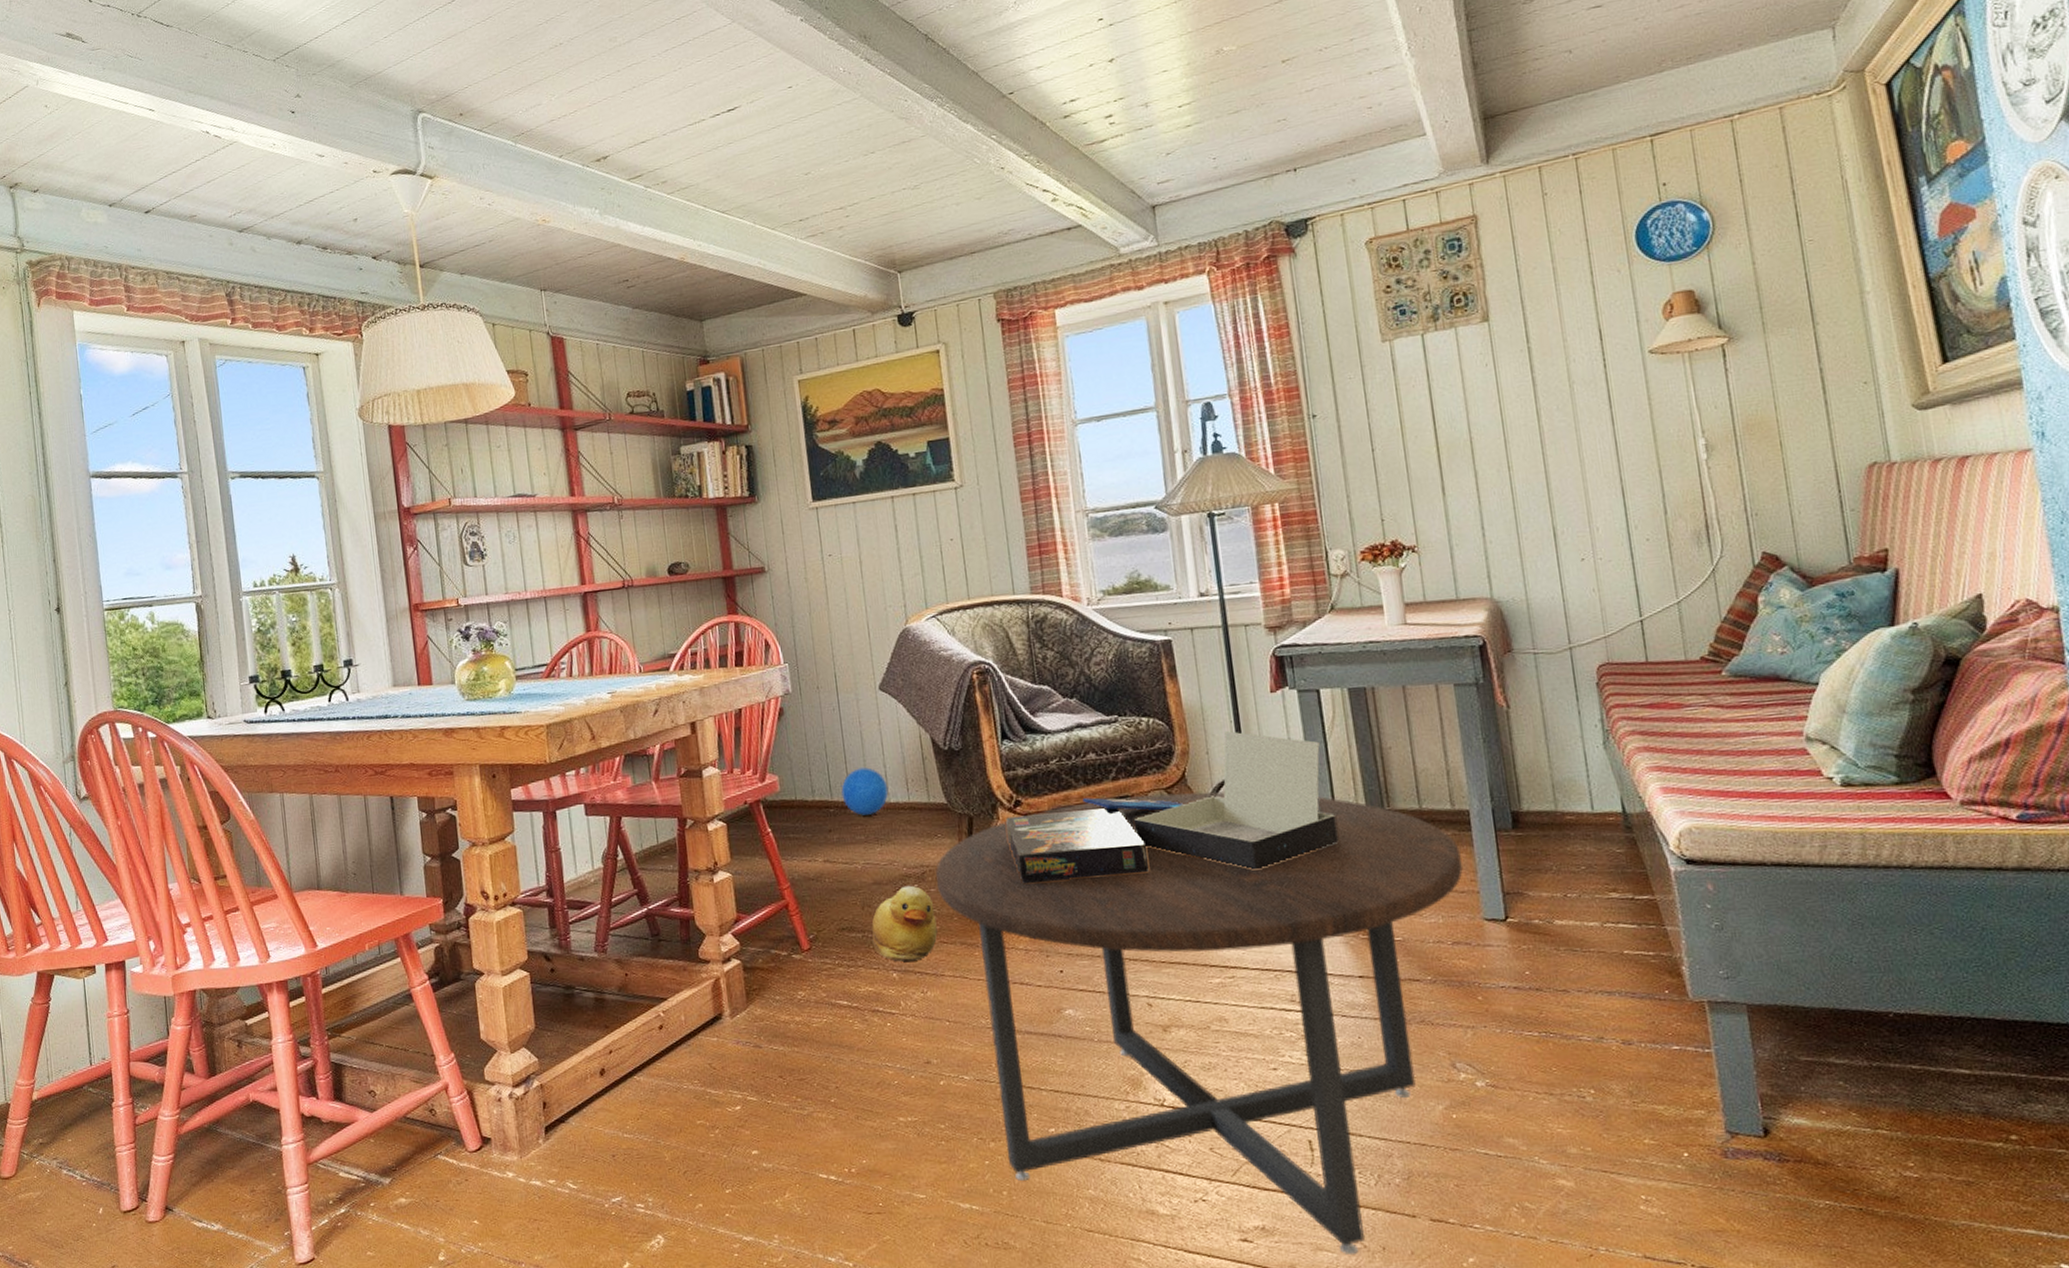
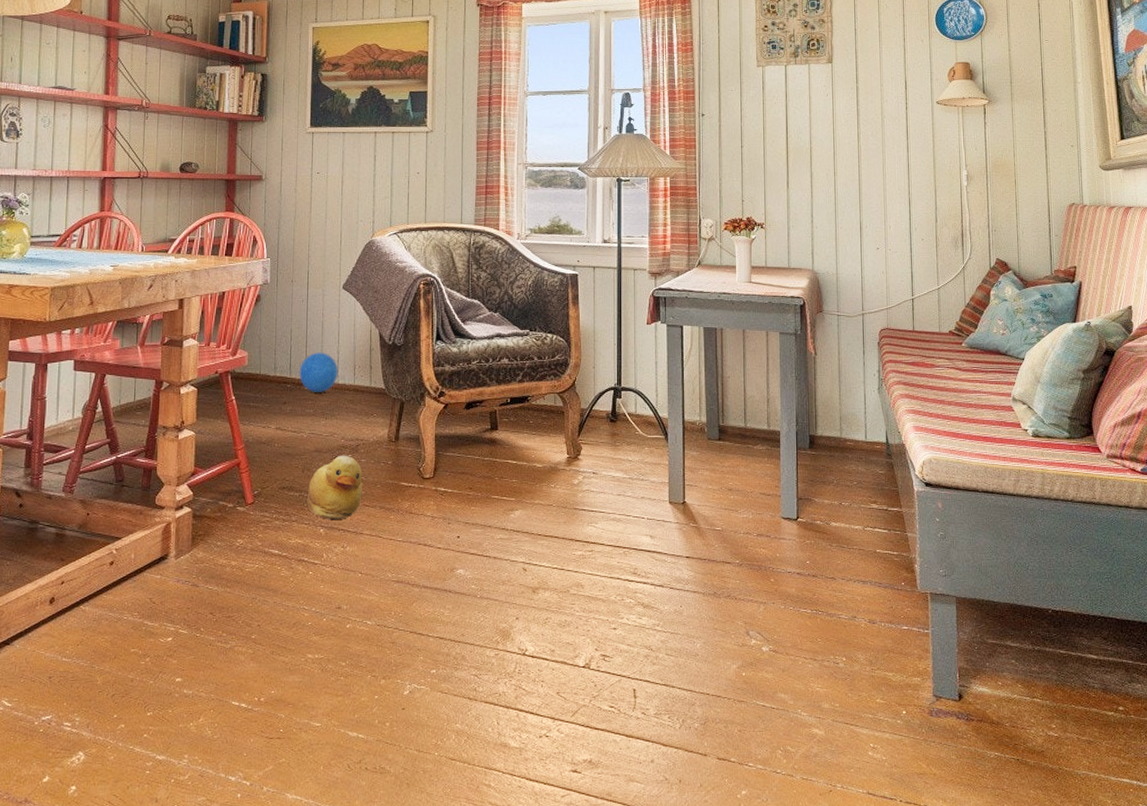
coffee table: present [936,792,1463,1256] -> none [368,396,770,786]
board game: present [1006,731,1339,883] -> none [430,352,683,465]

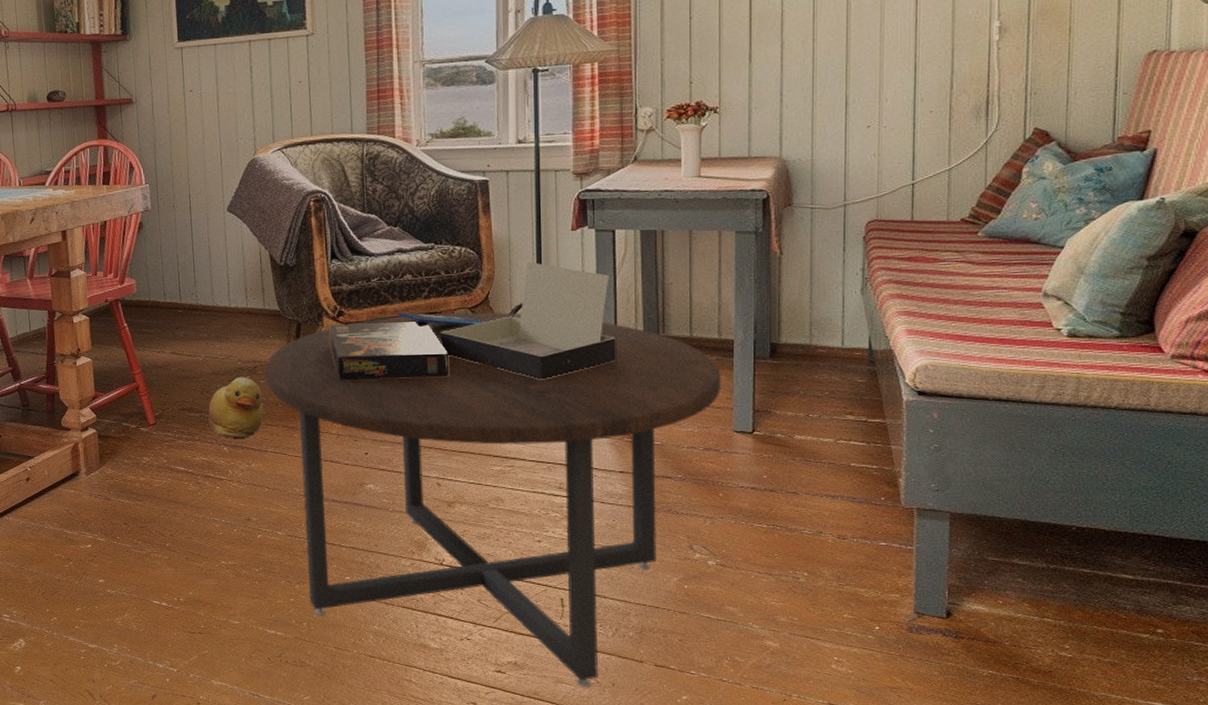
decorative ball: present [299,351,339,392] -> none [189,276,230,317]
coffee table: none [368,396,770,786] -> present [266,312,721,688]
board game: none [430,352,683,465] -> present [329,262,616,380]

